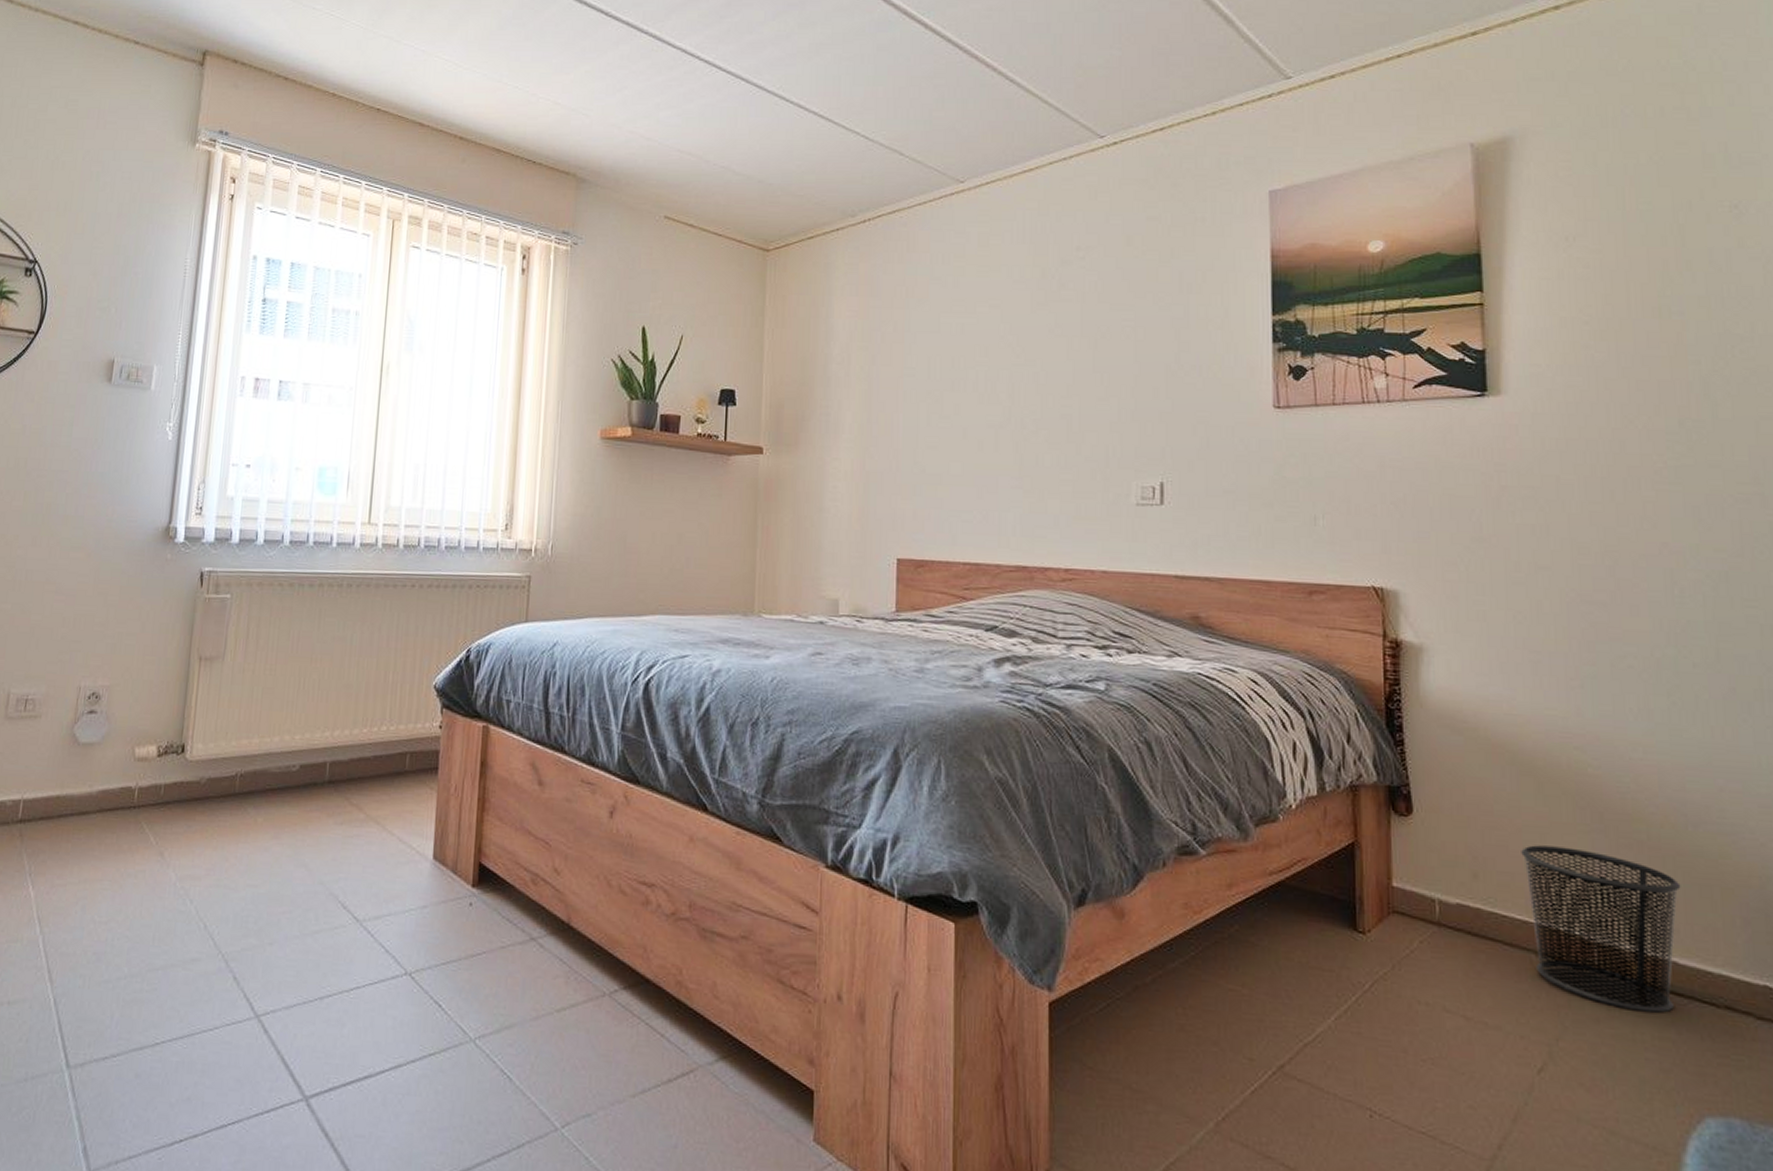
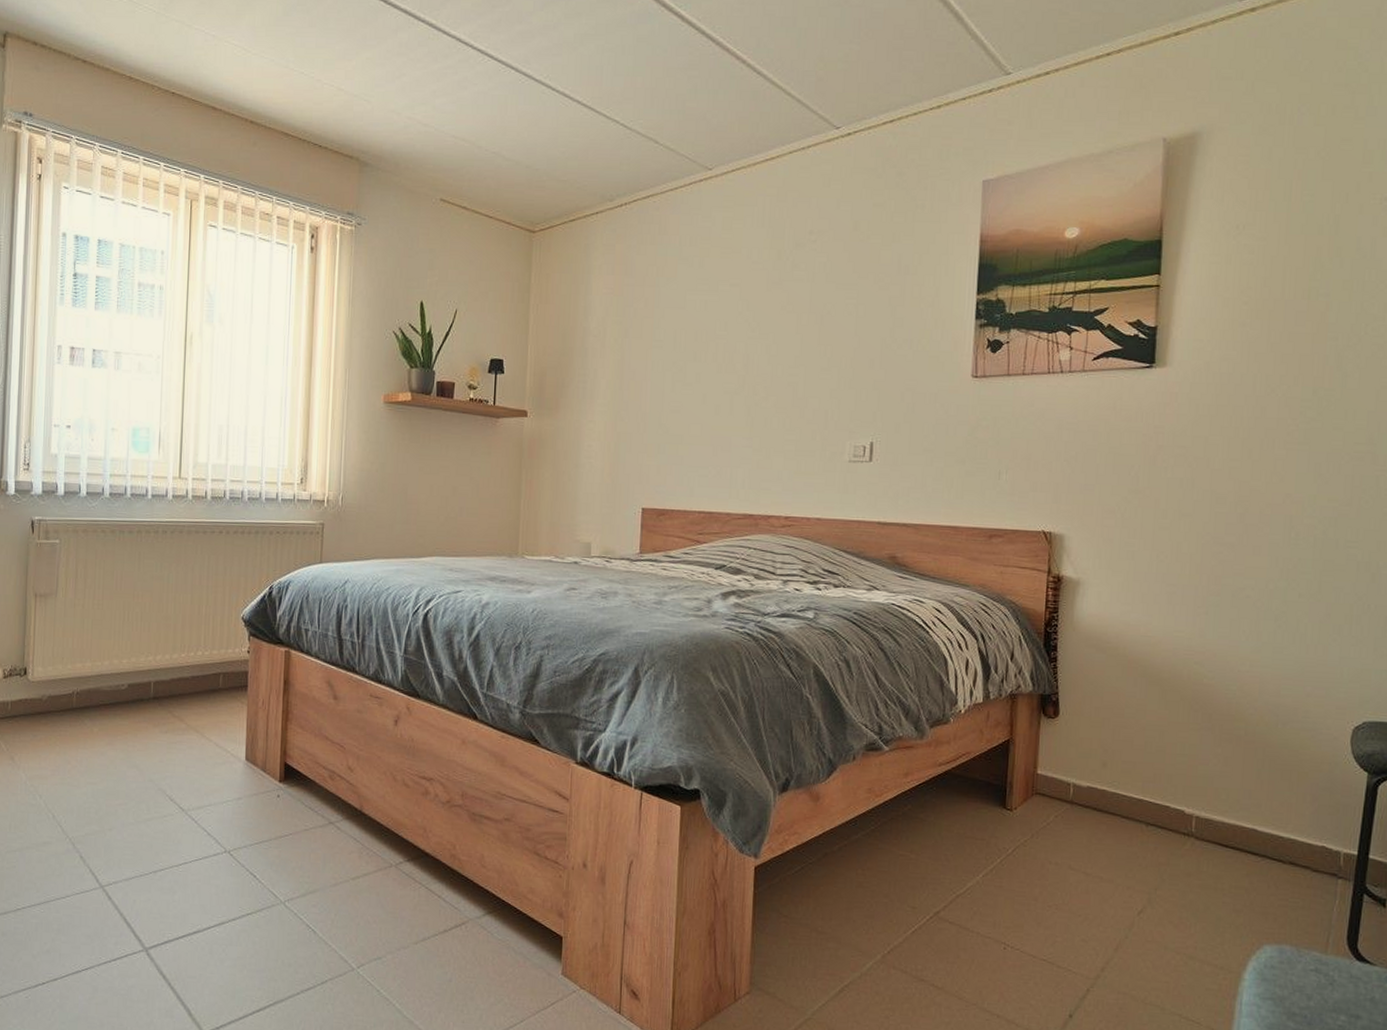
waste bin: present [1521,845,1681,1013] -> none [1143,740,1267,868]

